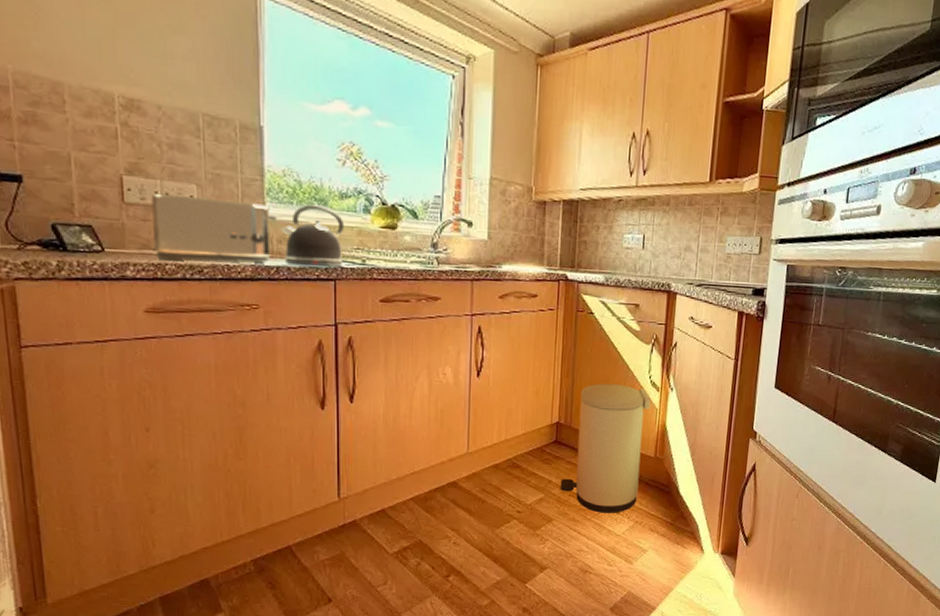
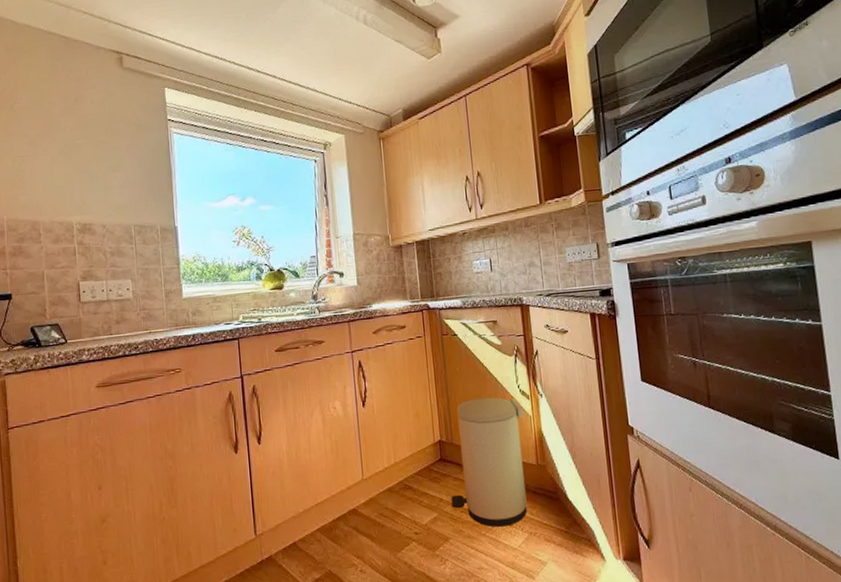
toaster: present [151,193,277,264] -> none [100,286,191,343]
kettle: present [280,204,347,267] -> none [194,279,247,331]

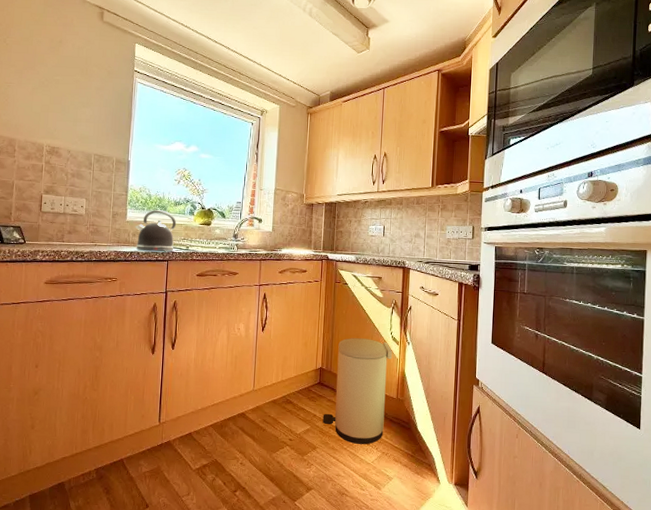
kettle: none [194,279,247,331] -> present [135,210,177,252]

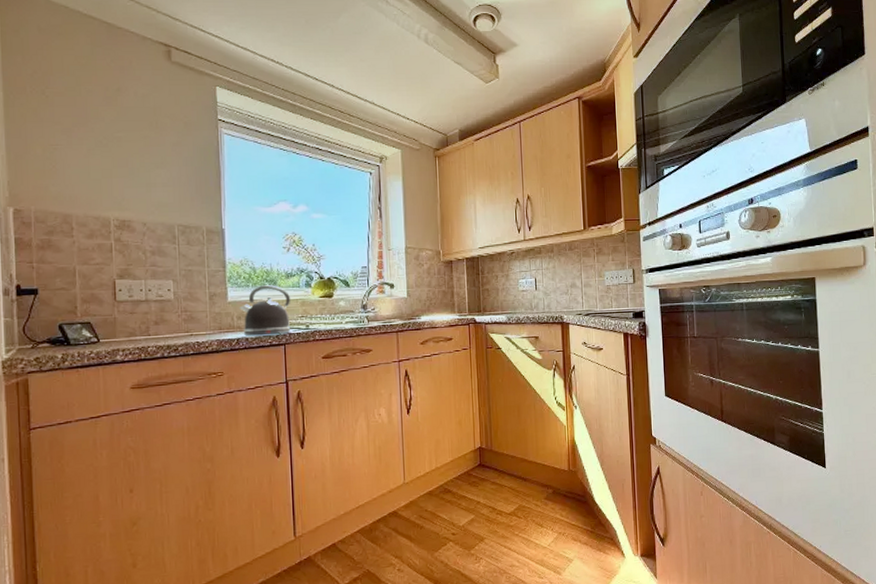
pedal bin: present [322,338,392,445] -> none [488,407,559,528]

